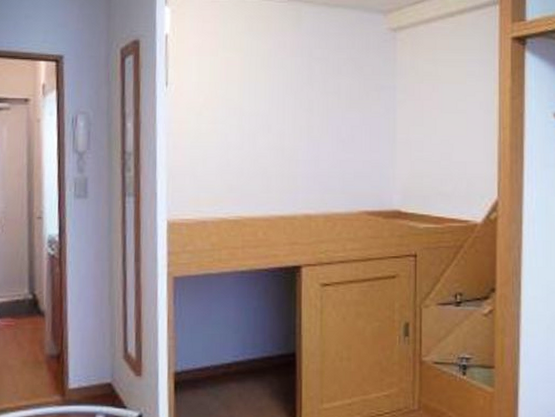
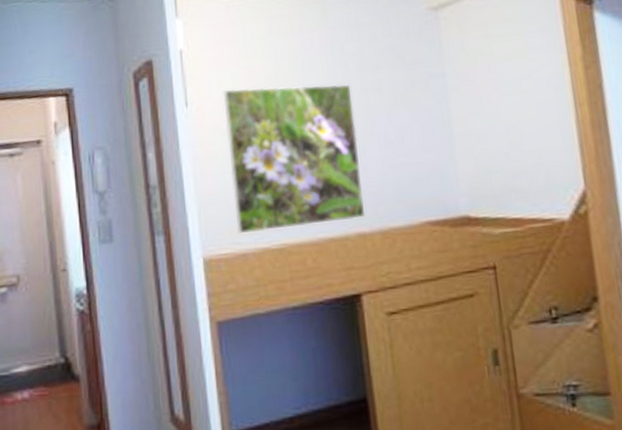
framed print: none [199,75,314,204] -> present [223,84,366,234]

